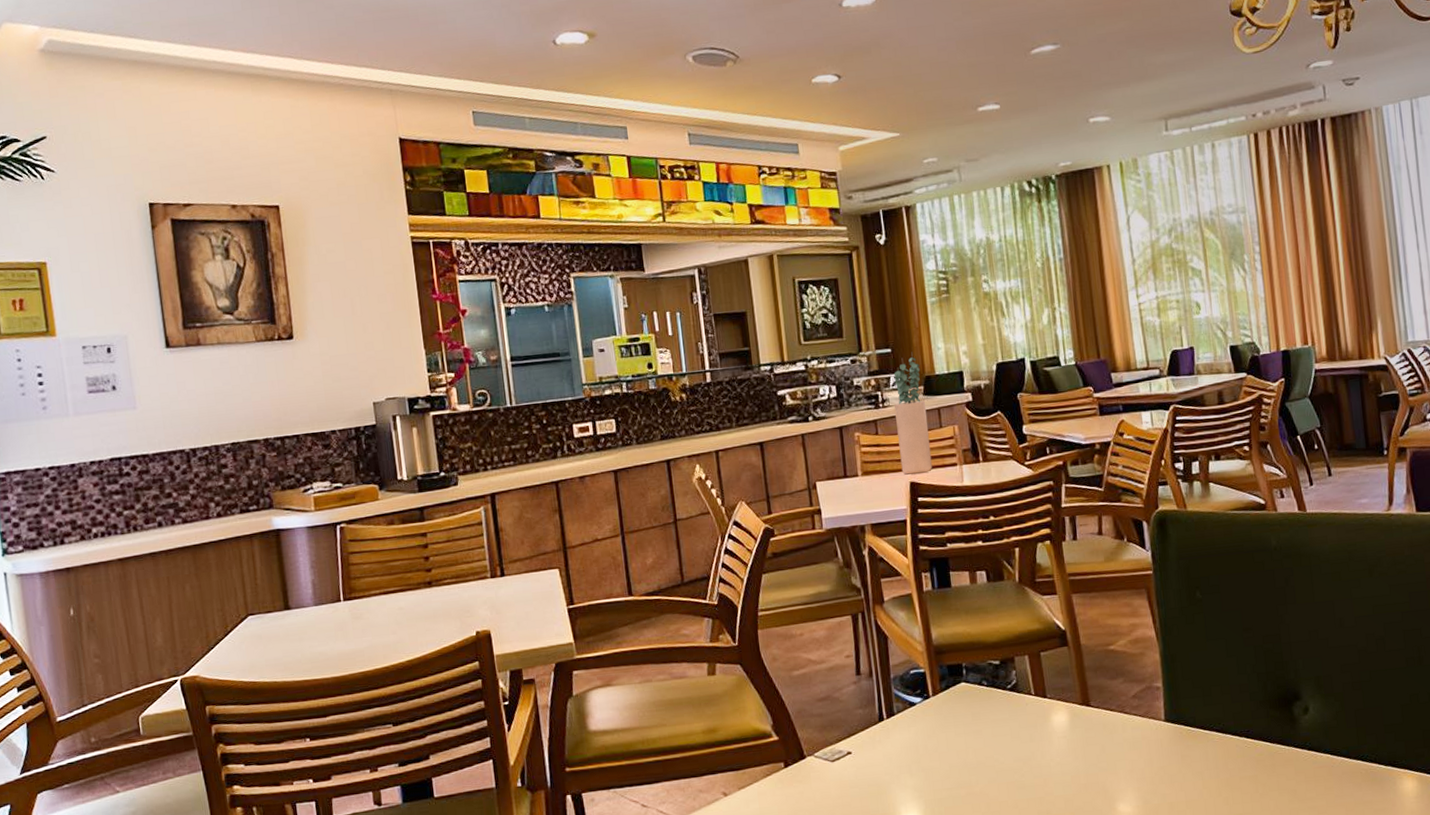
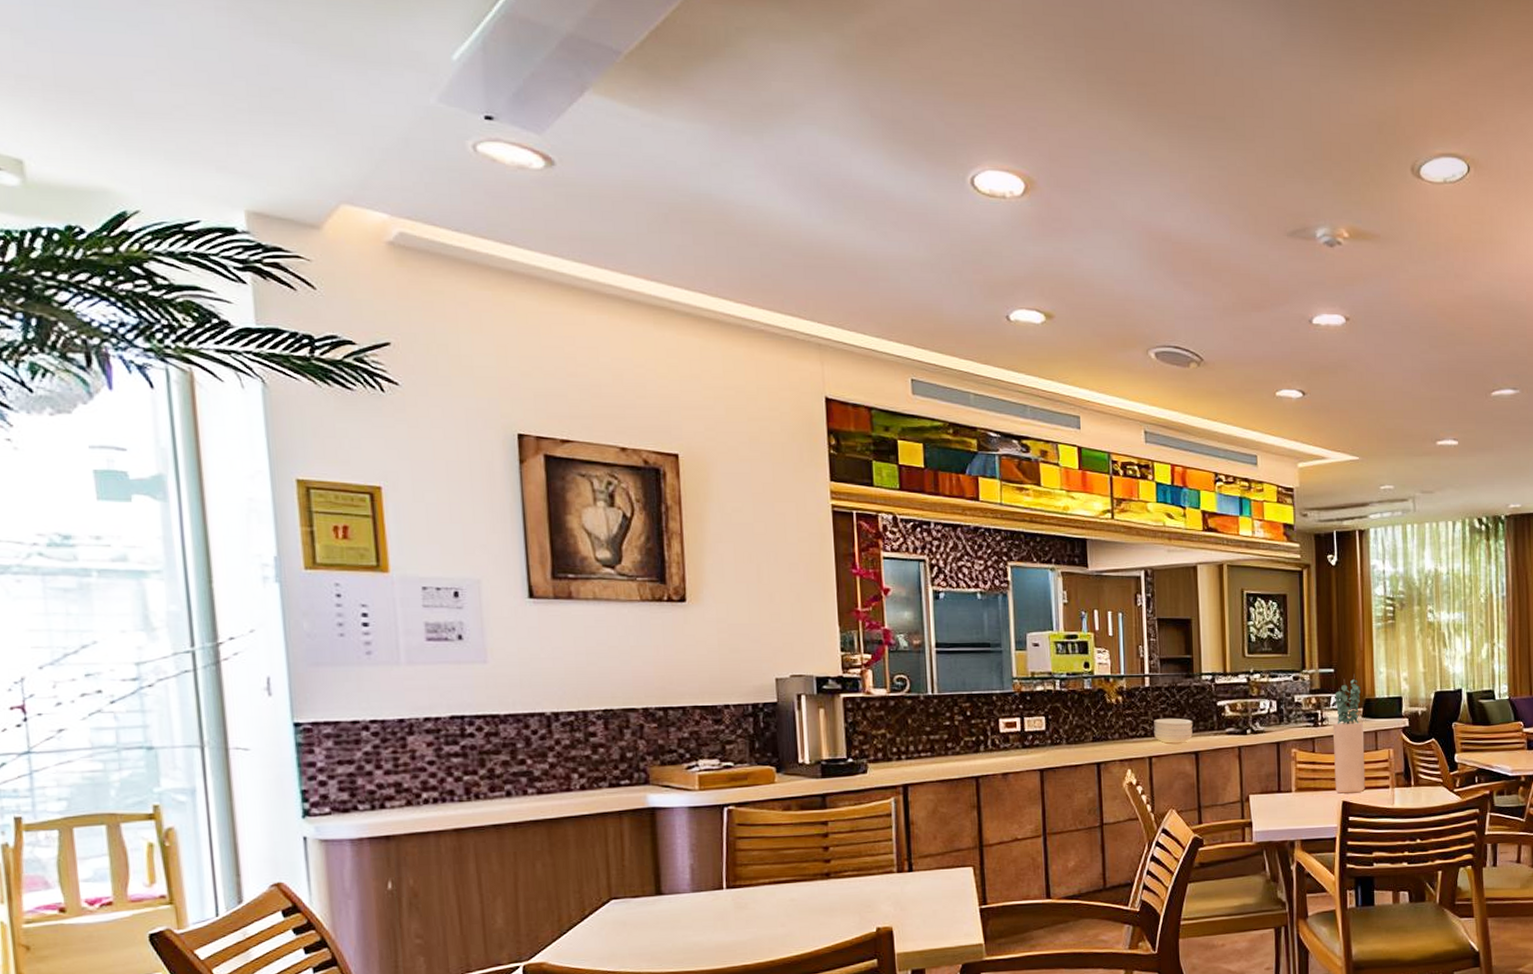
bowl: none [717,410,756,438] -> present [1153,718,1194,745]

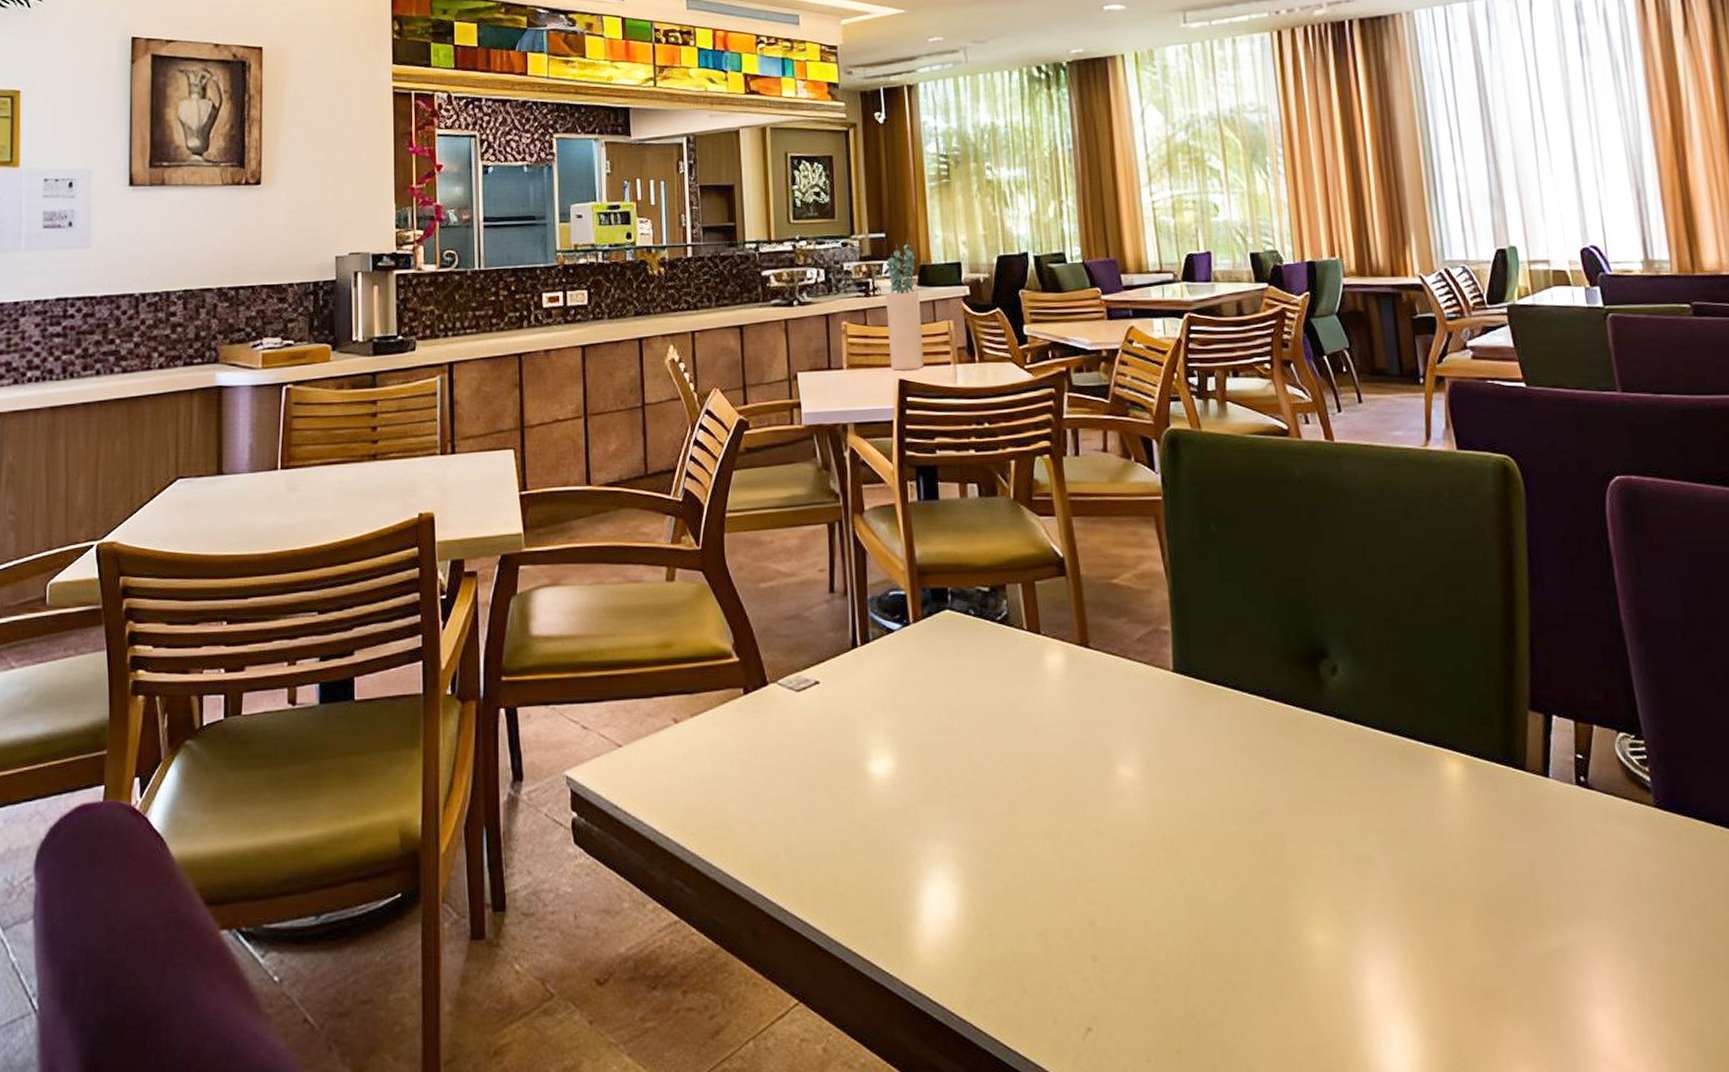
bowl: present [1153,718,1194,745] -> none [696,289,737,318]

